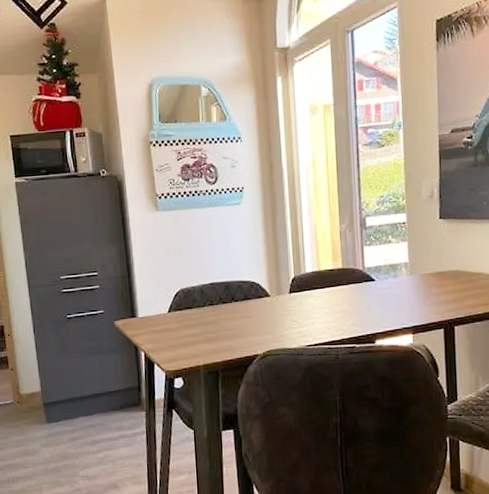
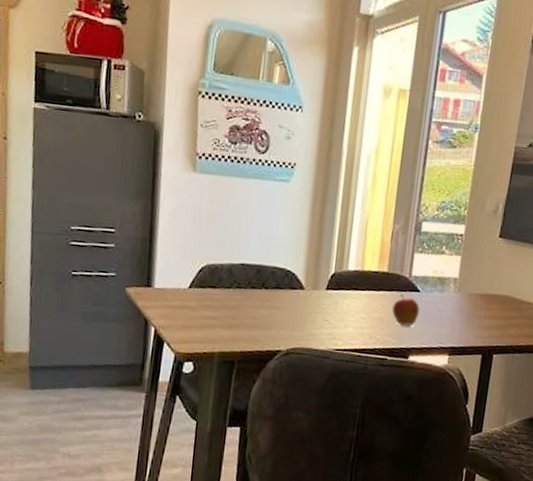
fruit: none [352,285,378,314] -> present [392,294,420,326]

